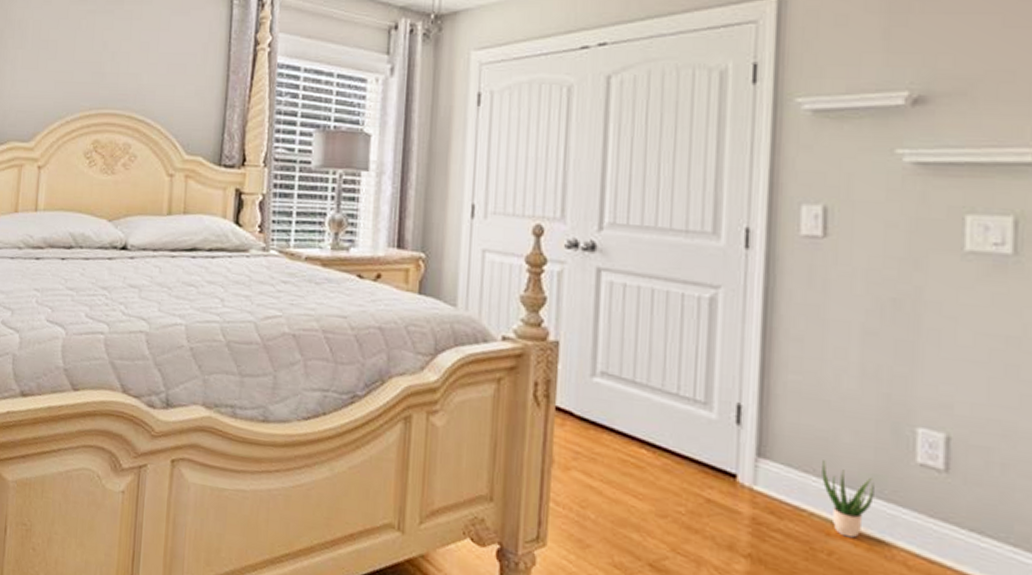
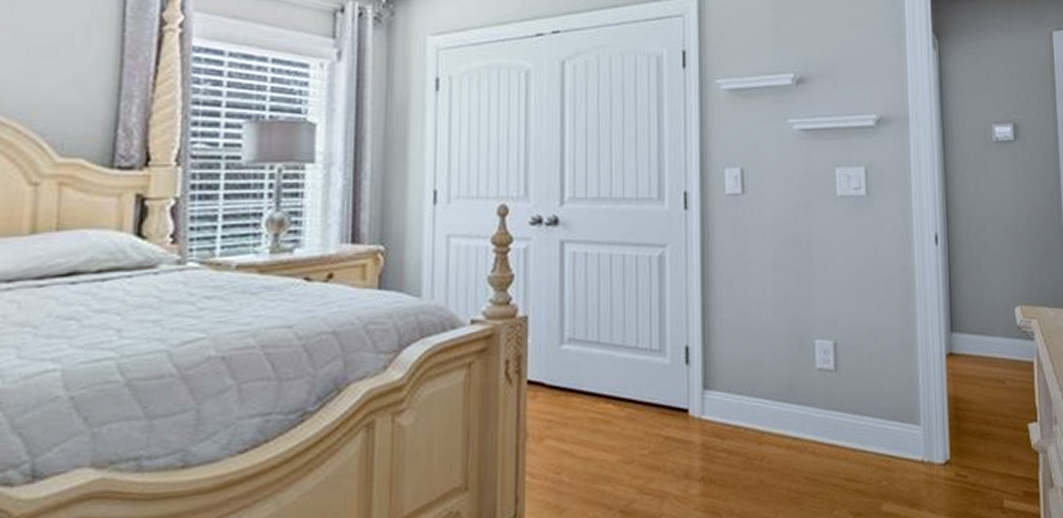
potted plant: present [822,460,874,538] -> none [752,381,790,442]

